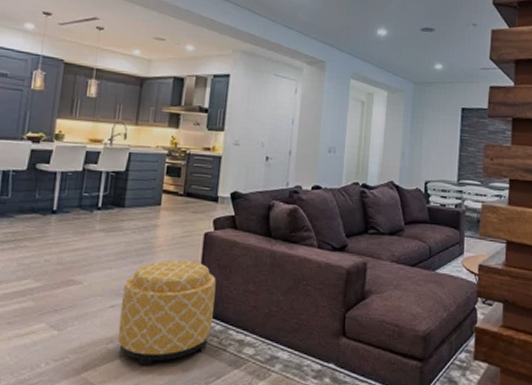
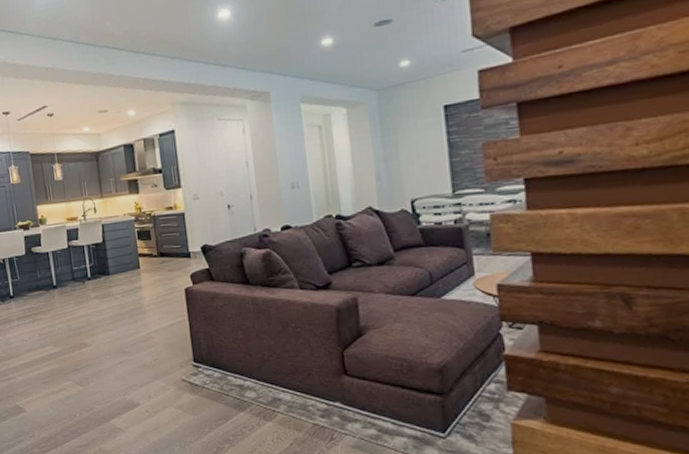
ottoman: present [118,259,216,366] -> none [126,315,211,412]

